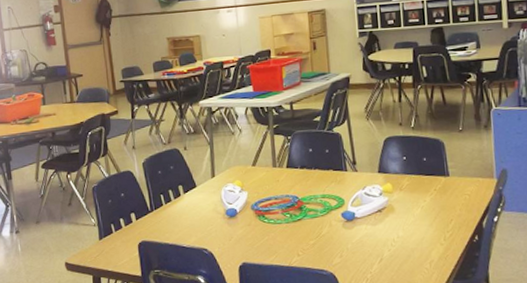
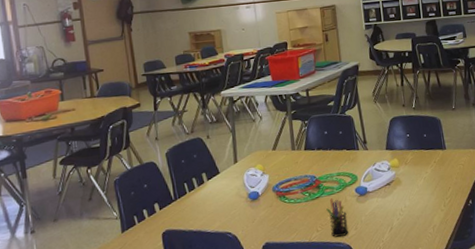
pen holder: none [309,222,333,263] -> present [326,198,349,237]

